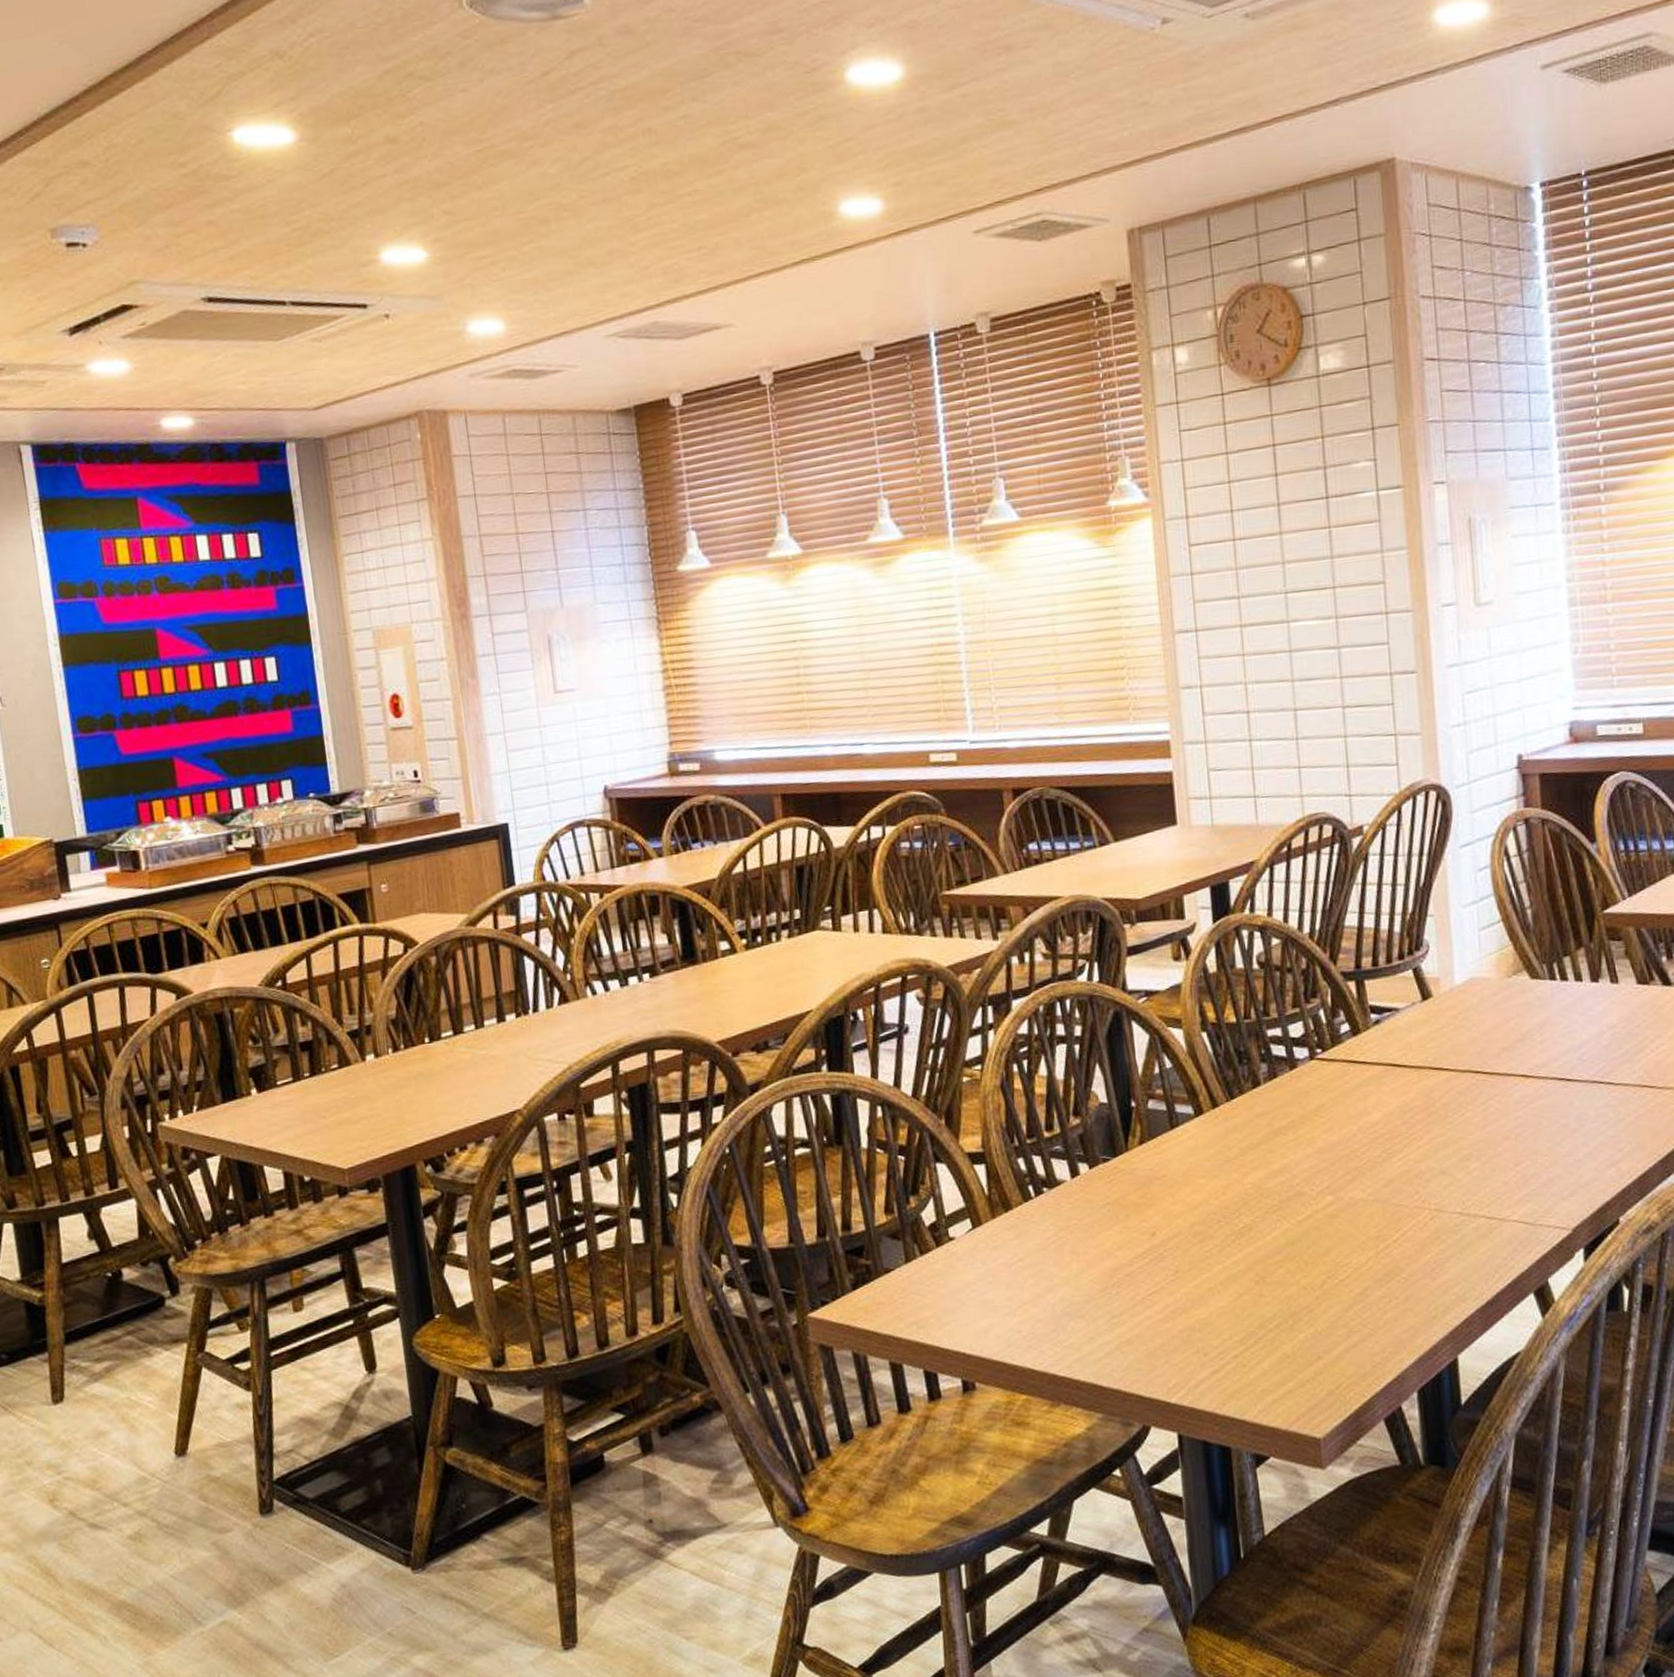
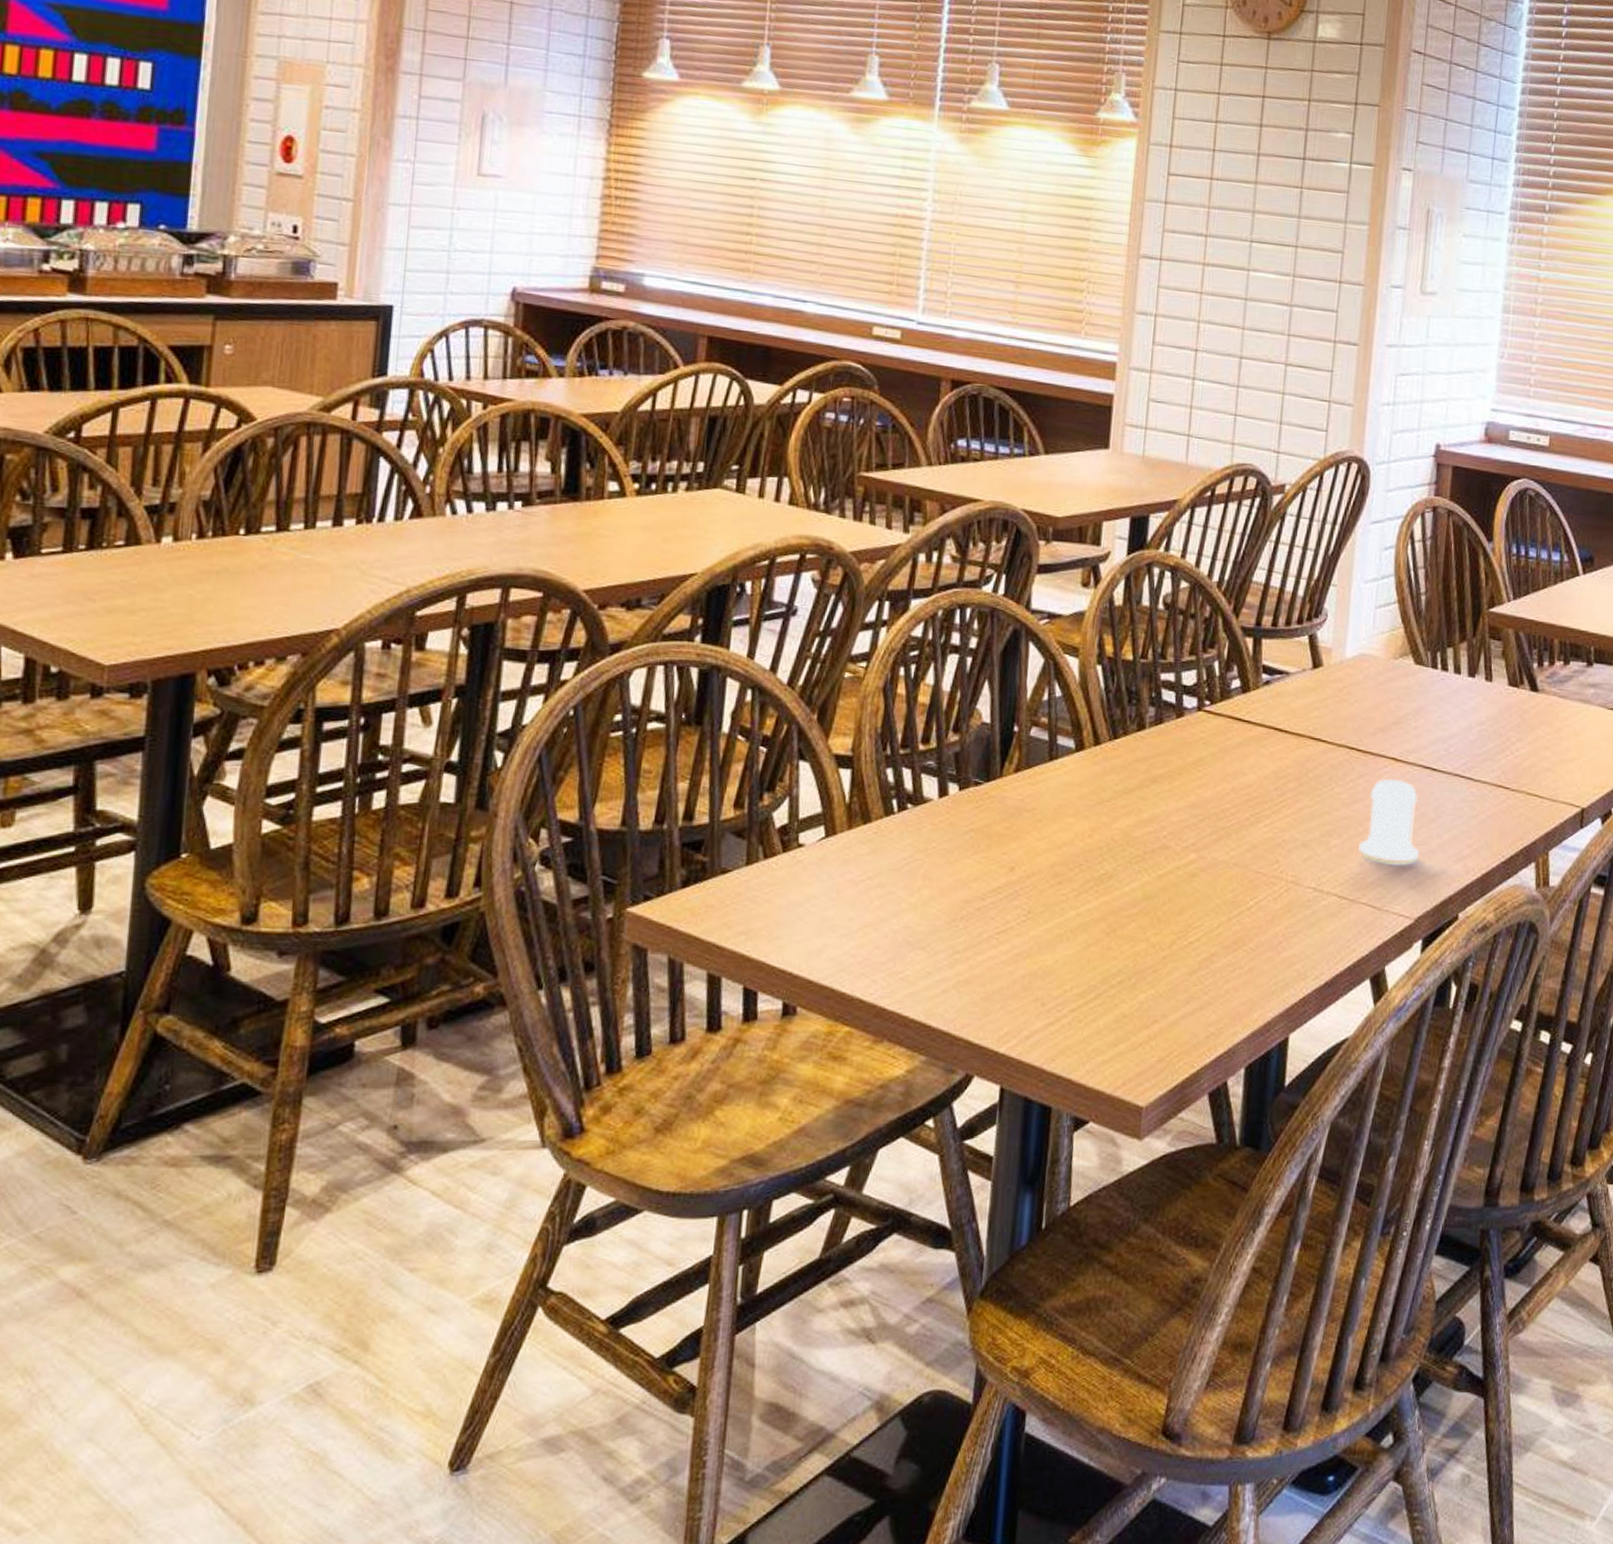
salt shaker: none [1501,1095,1566,1177] -> present [1359,778,1419,861]

